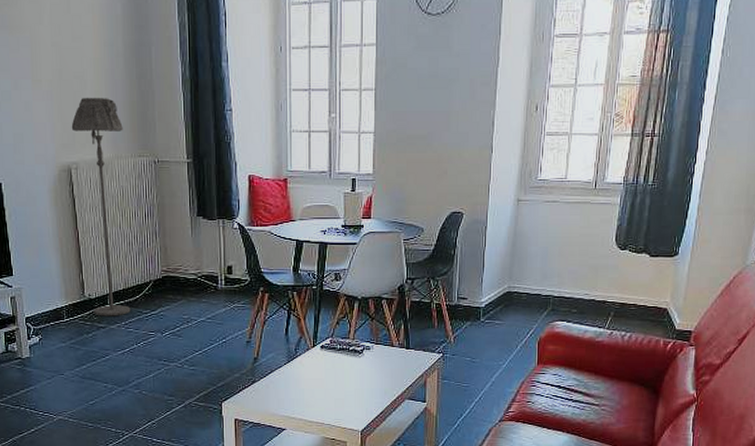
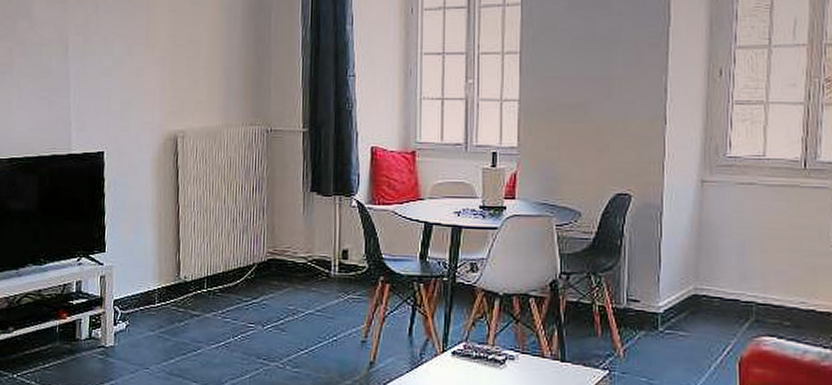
floor lamp: present [71,97,131,316] -> none [181,62,236,303]

